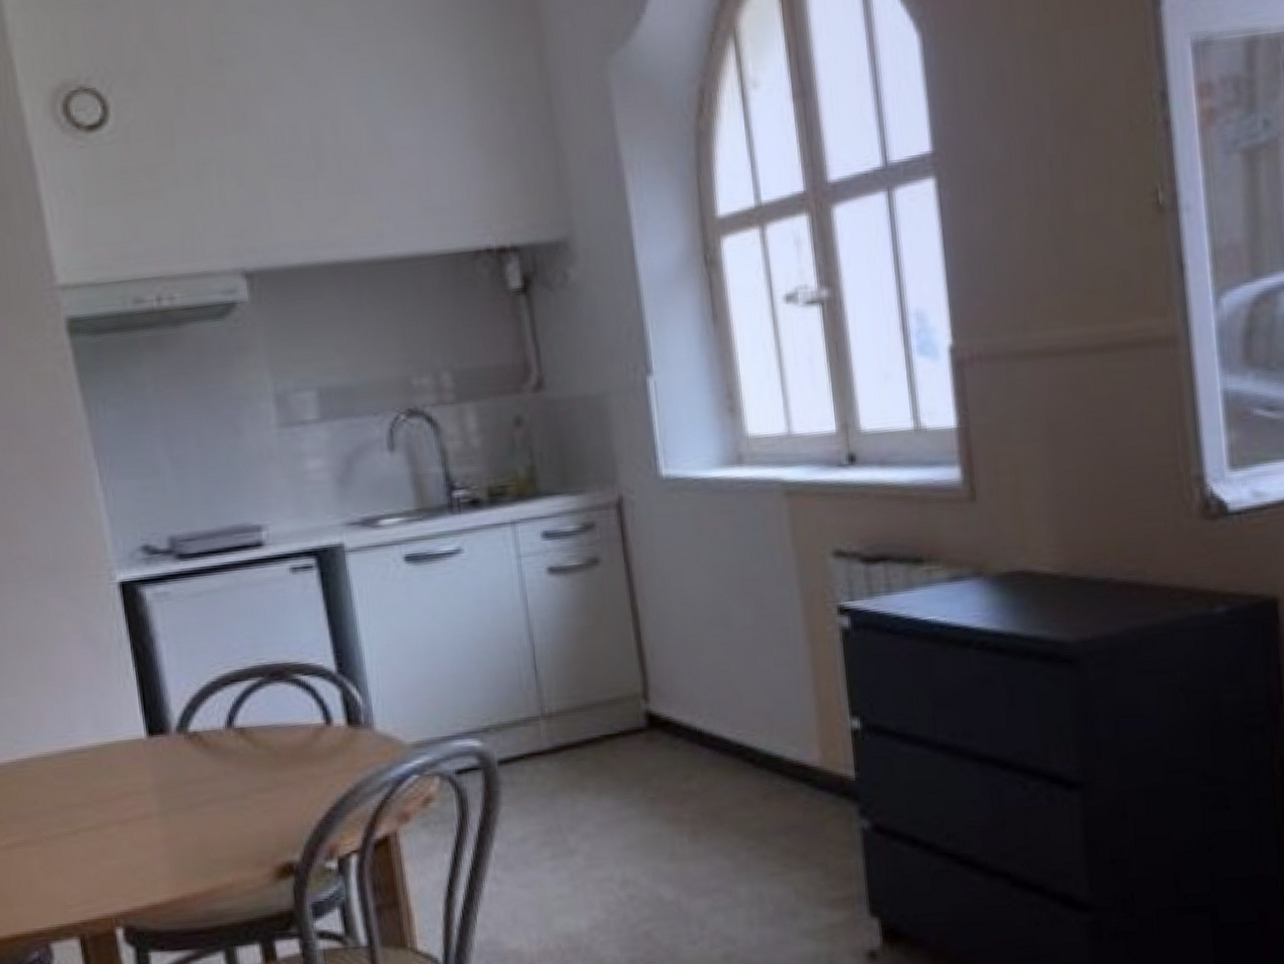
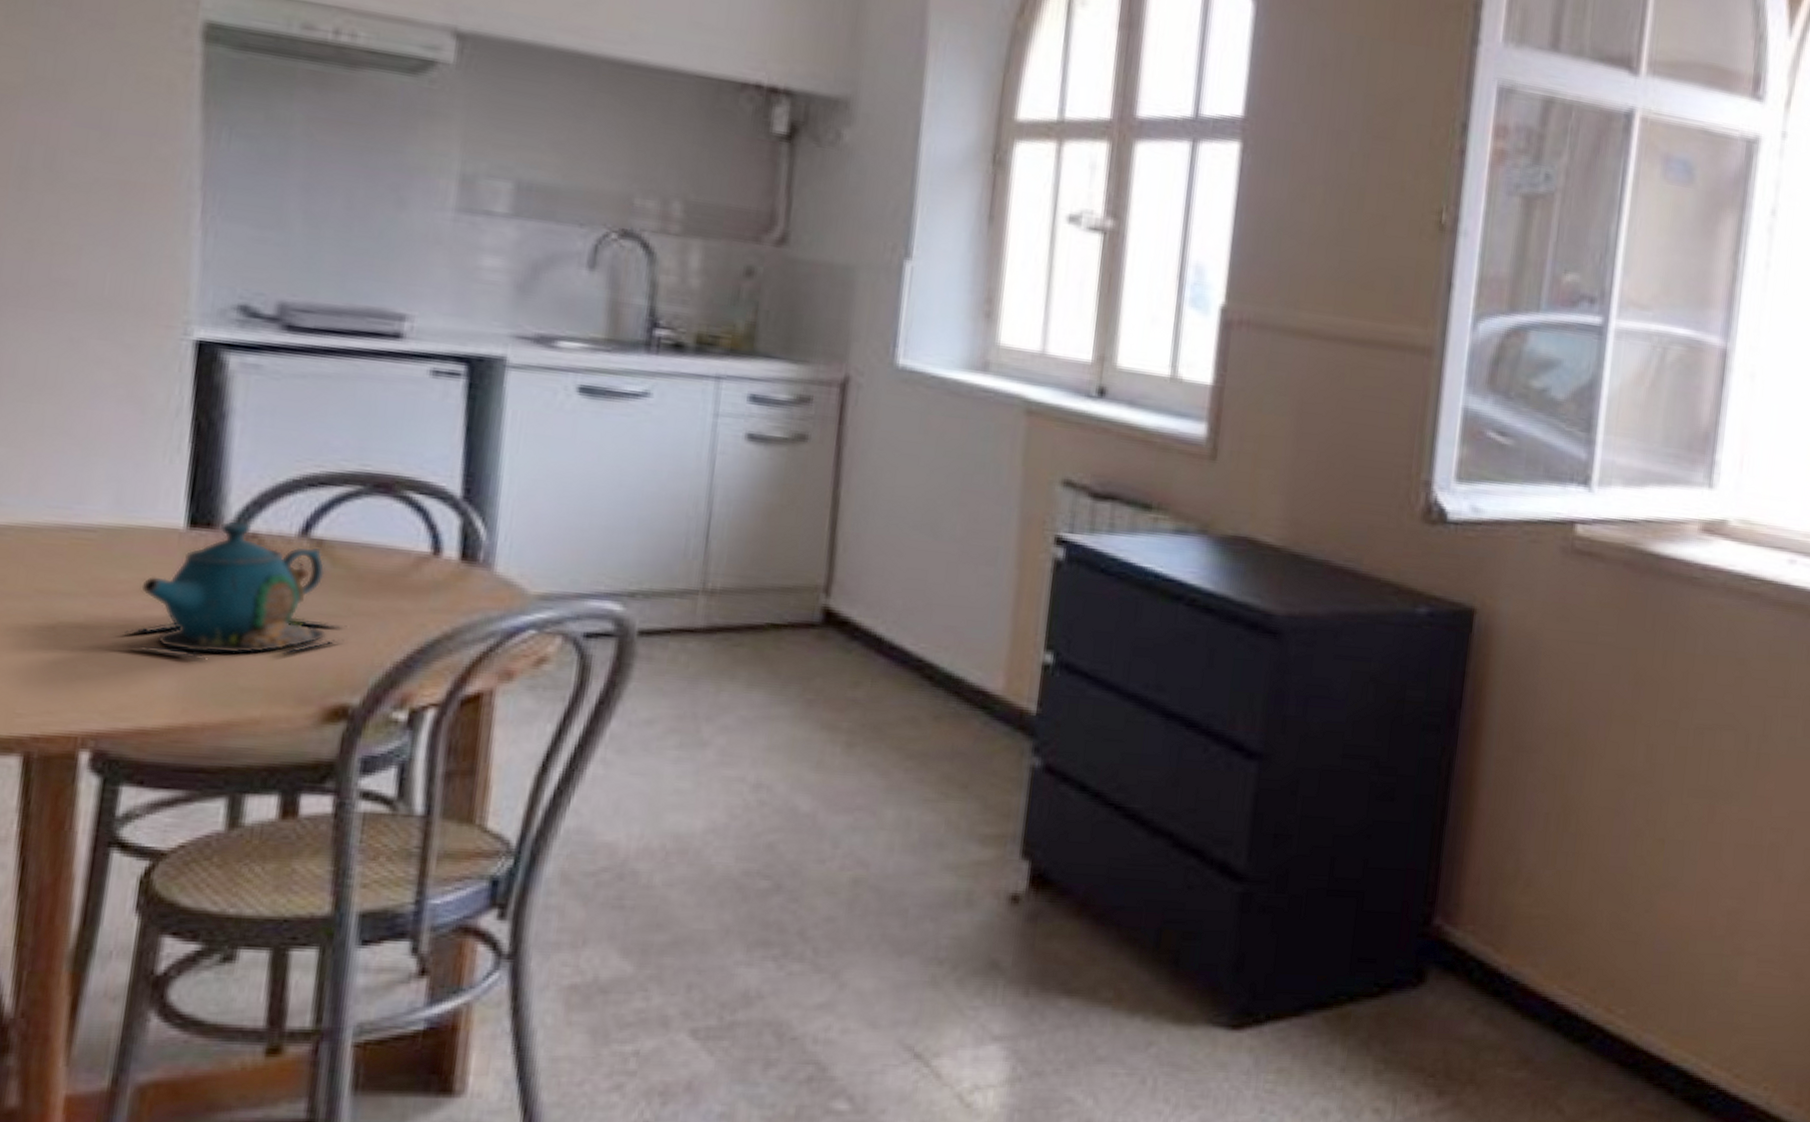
teapot: none [124,723,278,843] -> present [123,521,348,660]

